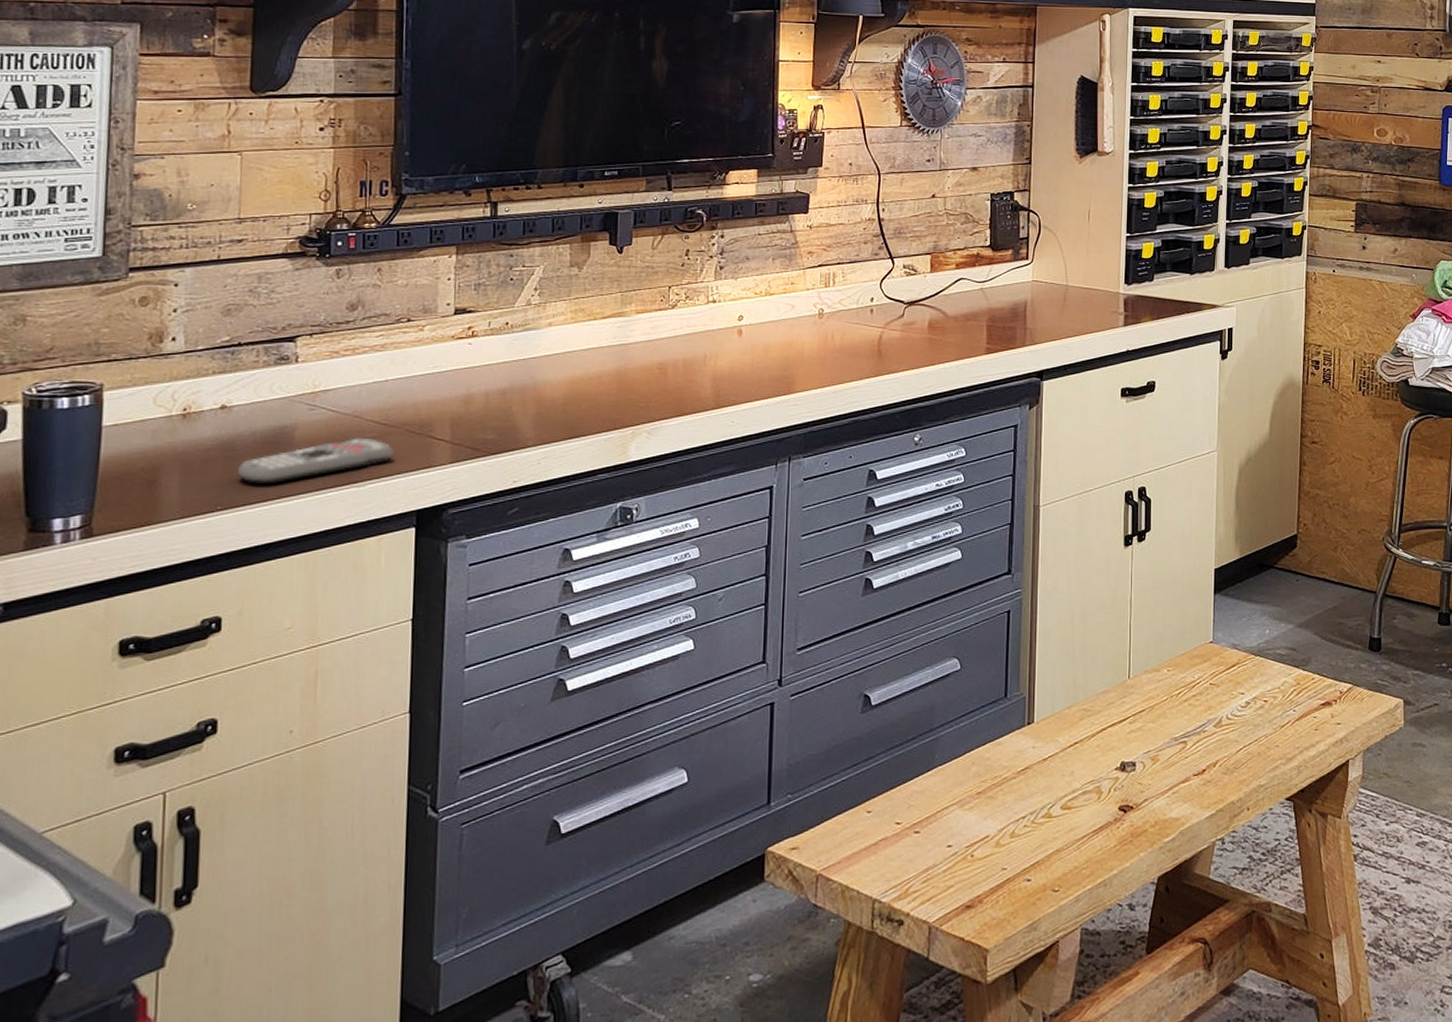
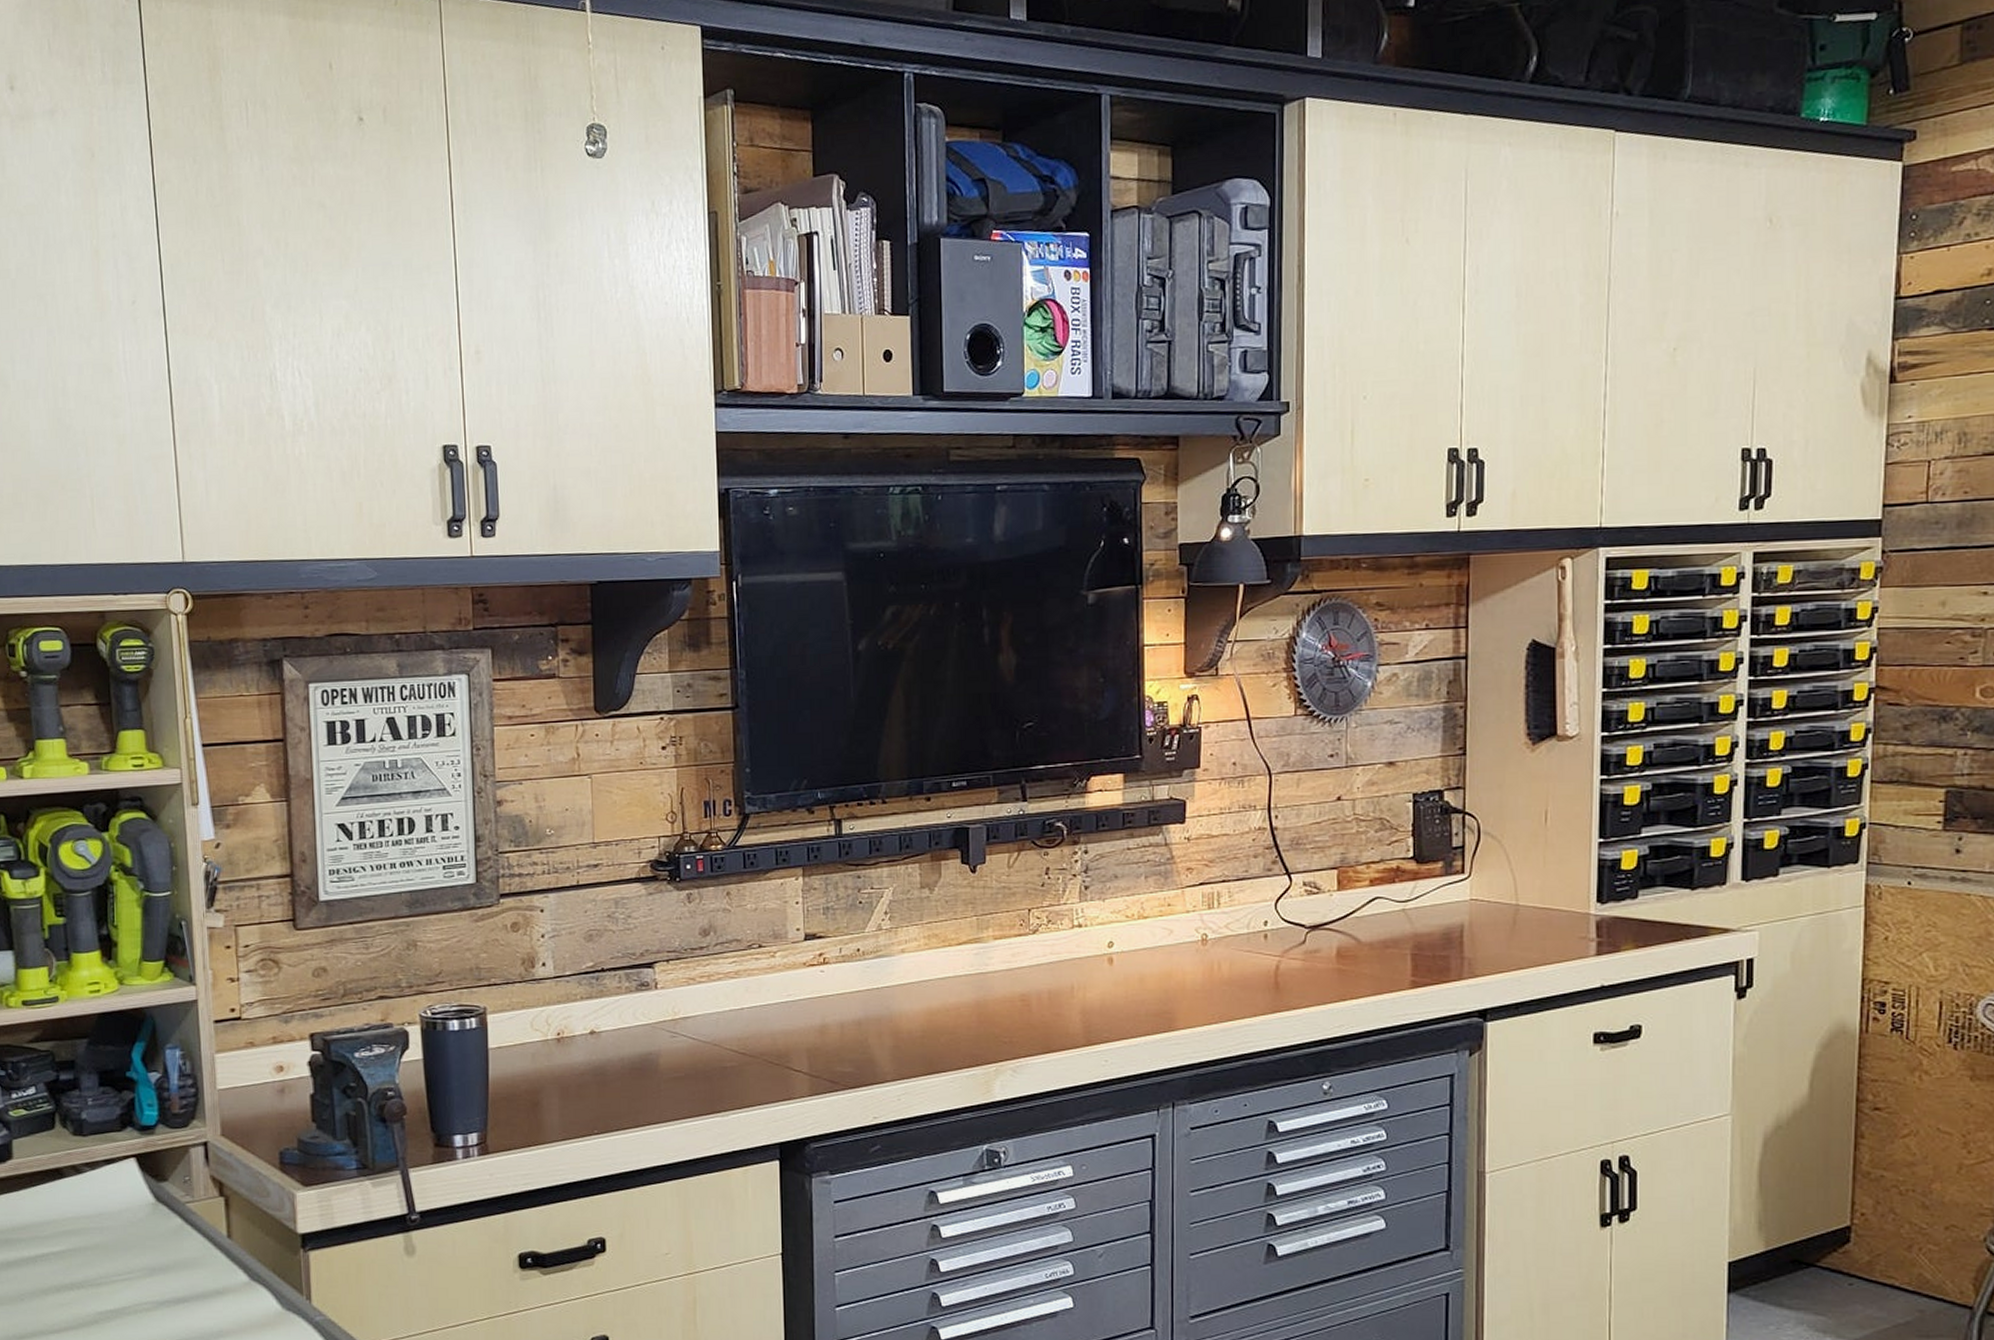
remote control: present [238,437,394,484] -> none [610,1066,753,1109]

